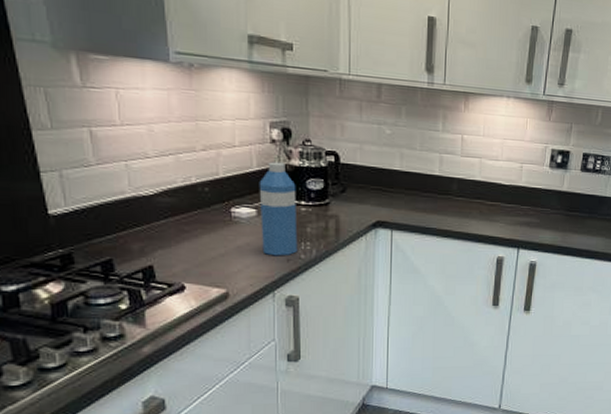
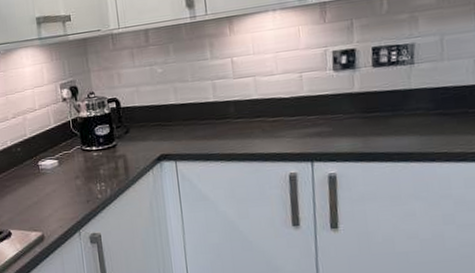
water bottle: present [259,162,298,256] -> none [57,116,95,199]

